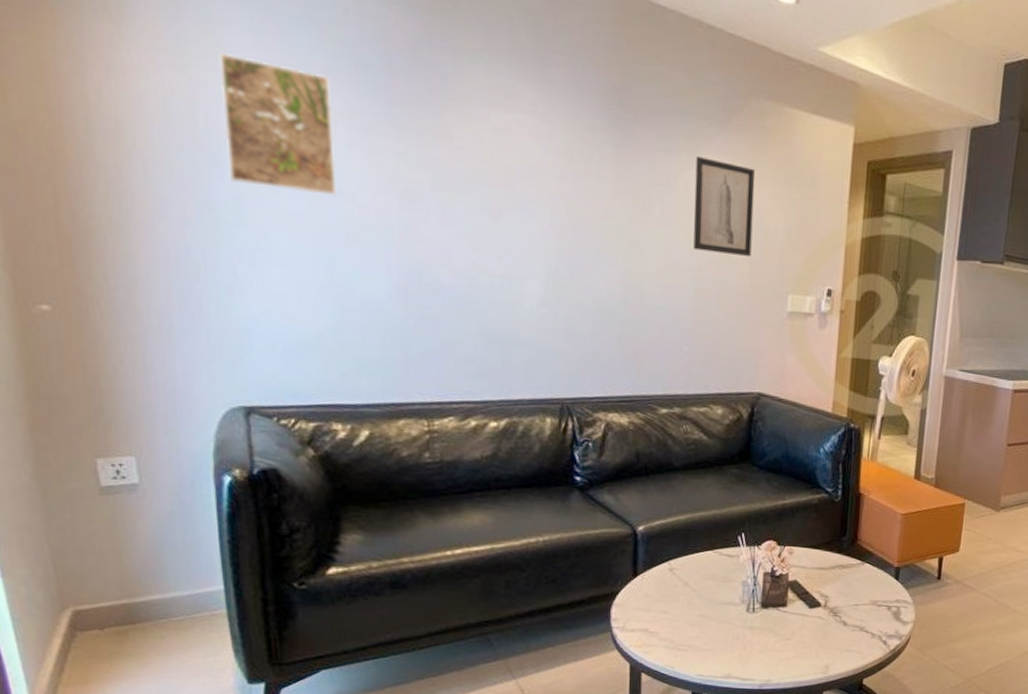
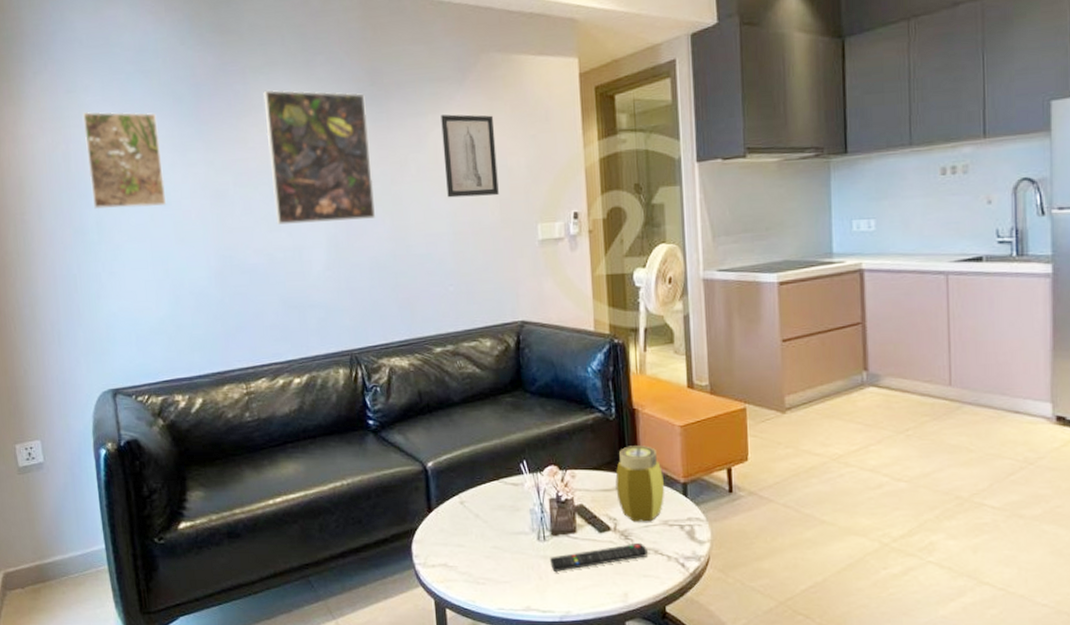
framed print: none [480,80,610,258] -> present [263,90,376,225]
remote control: none [756,619,854,643] -> present [550,542,648,572]
jar: none [831,528,879,601] -> present [615,445,665,522]

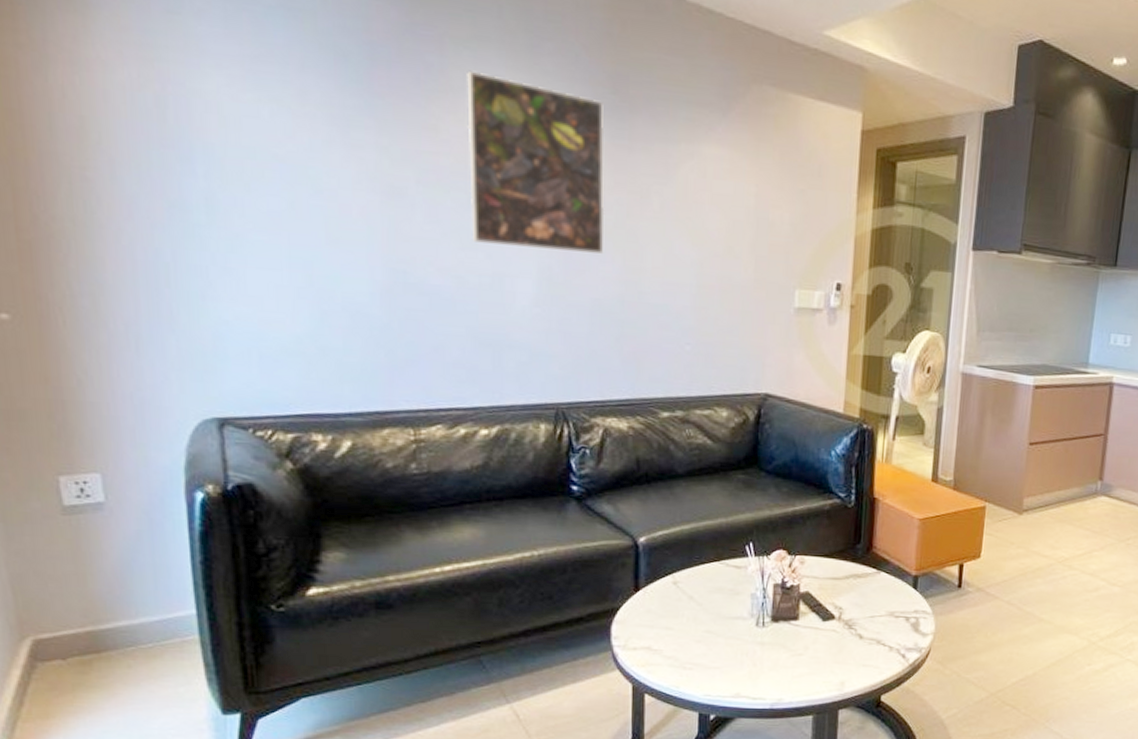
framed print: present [82,111,167,210] -> none [189,44,316,192]
wall art: present [441,114,499,198] -> none [694,146,759,250]
remote control: present [550,542,648,572] -> none [767,632,870,659]
jar: present [615,445,665,522] -> none [845,535,896,613]

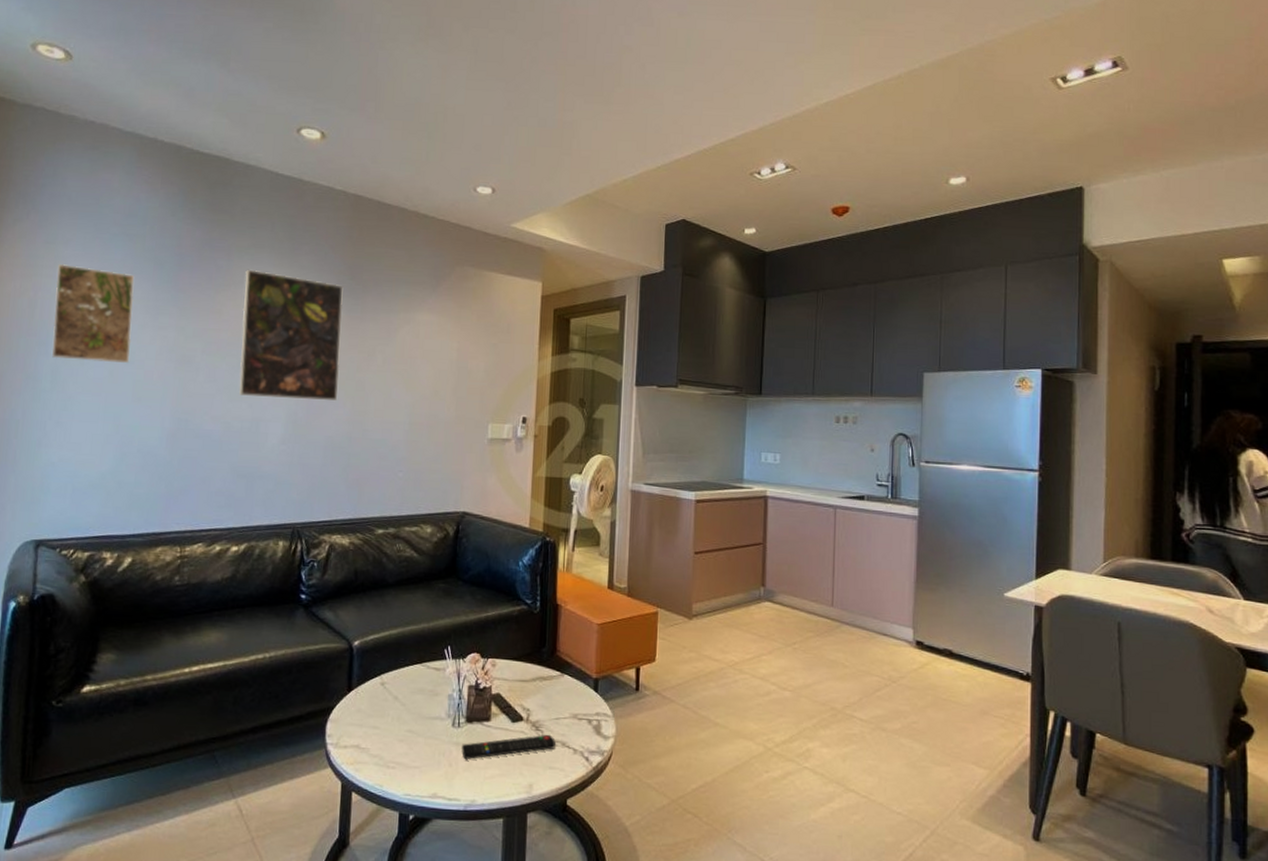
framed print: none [189,44,316,192] -> present [52,263,135,363]
remote control: none [767,632,870,659] -> present [462,734,556,759]

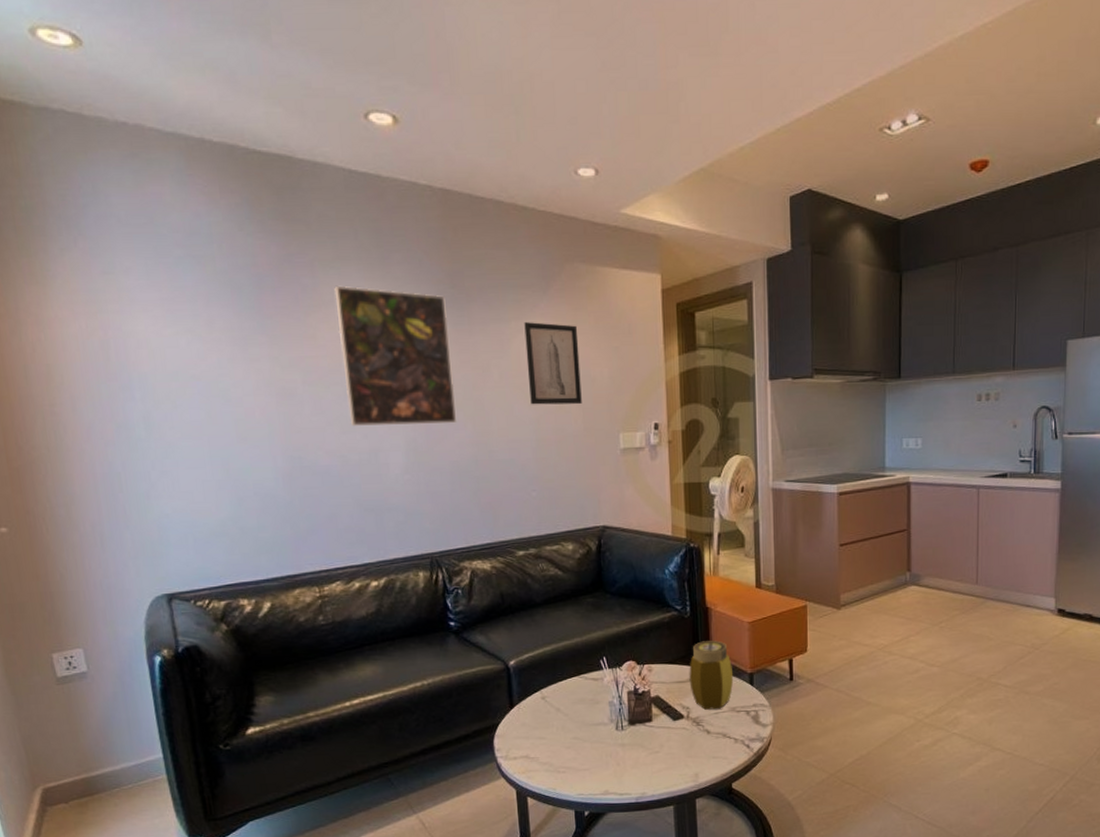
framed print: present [52,263,135,363] -> none [122,296,226,404]
wall art: none [408,315,460,393] -> present [524,322,582,405]
remote control: present [462,734,556,759] -> none [627,728,717,758]
jar: none [532,639,578,715] -> present [689,640,734,710]

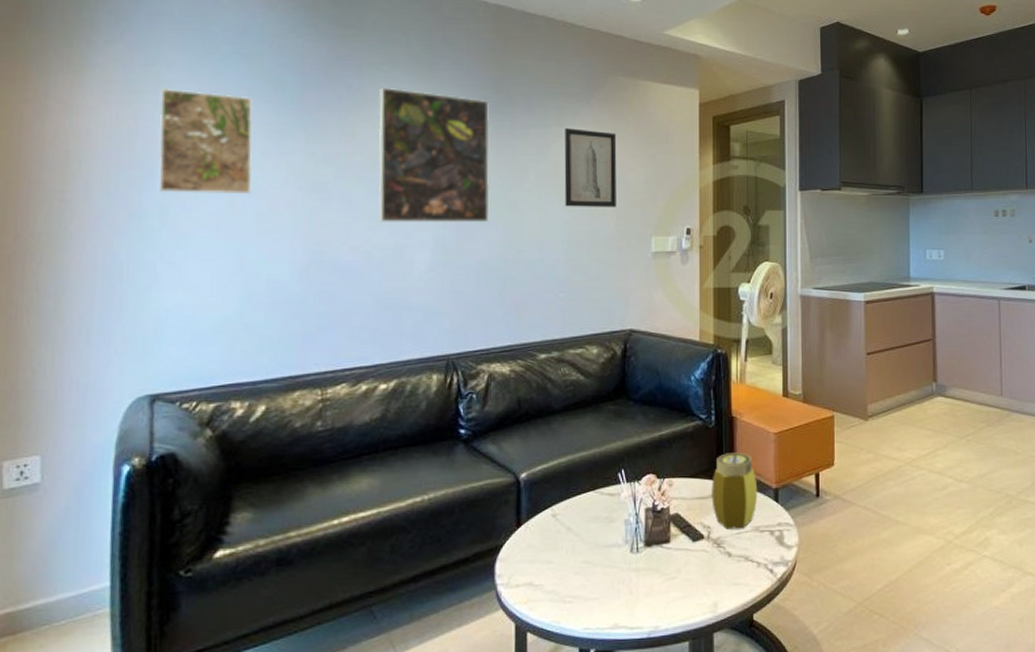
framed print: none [122,296,226,404] -> present [158,87,253,195]

